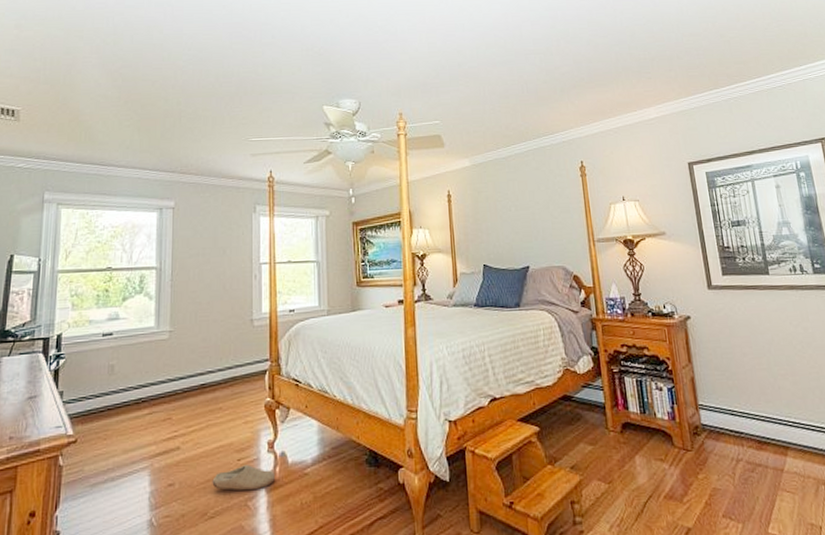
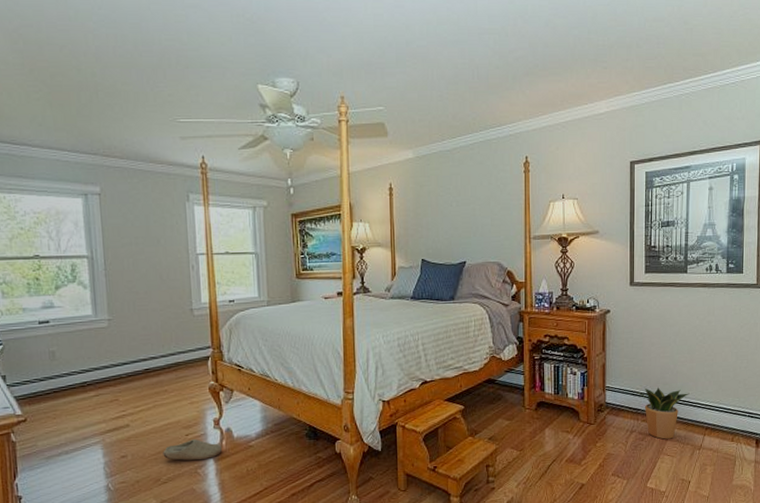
potted plant: none [734,405,799,471] -> present [635,387,690,440]

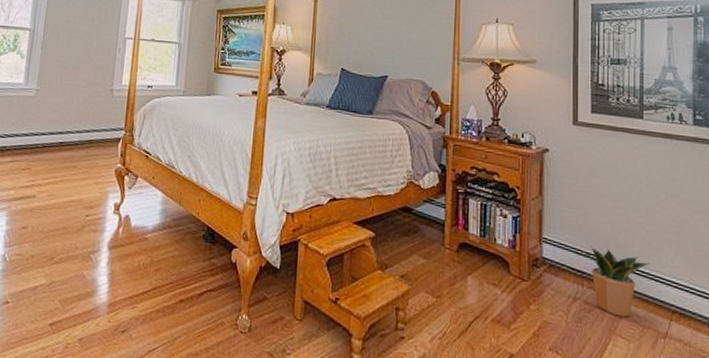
slipper: present [163,439,222,461] -> none [61,221,118,246]

